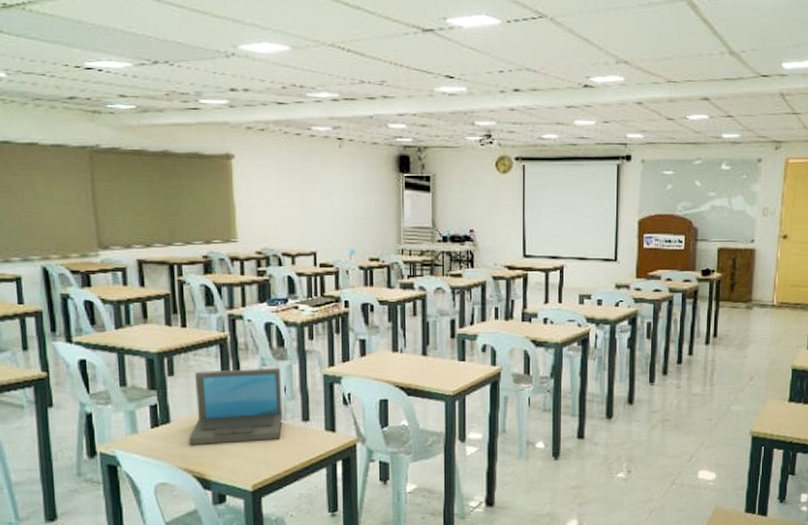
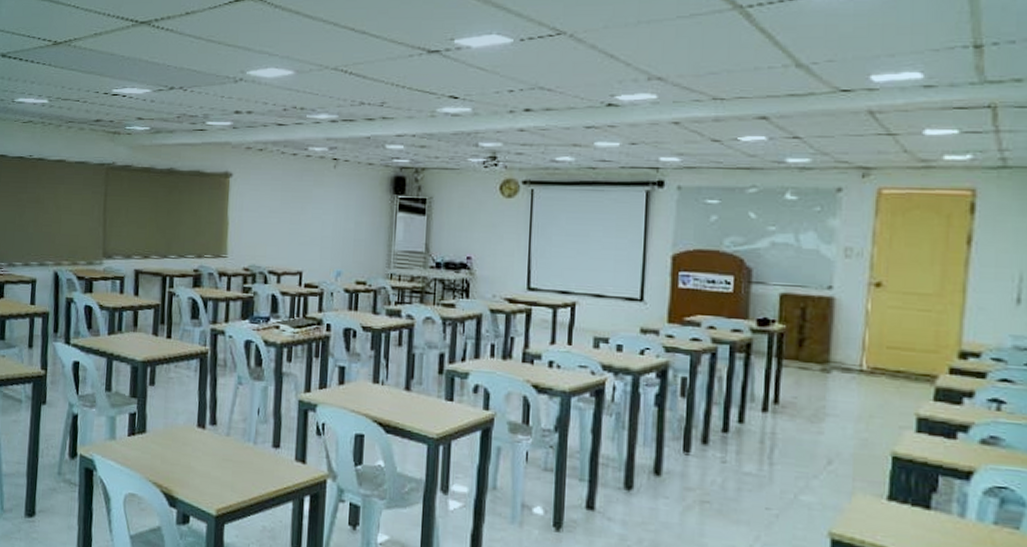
laptop: present [189,367,283,446] -> none [161,383,256,464]

